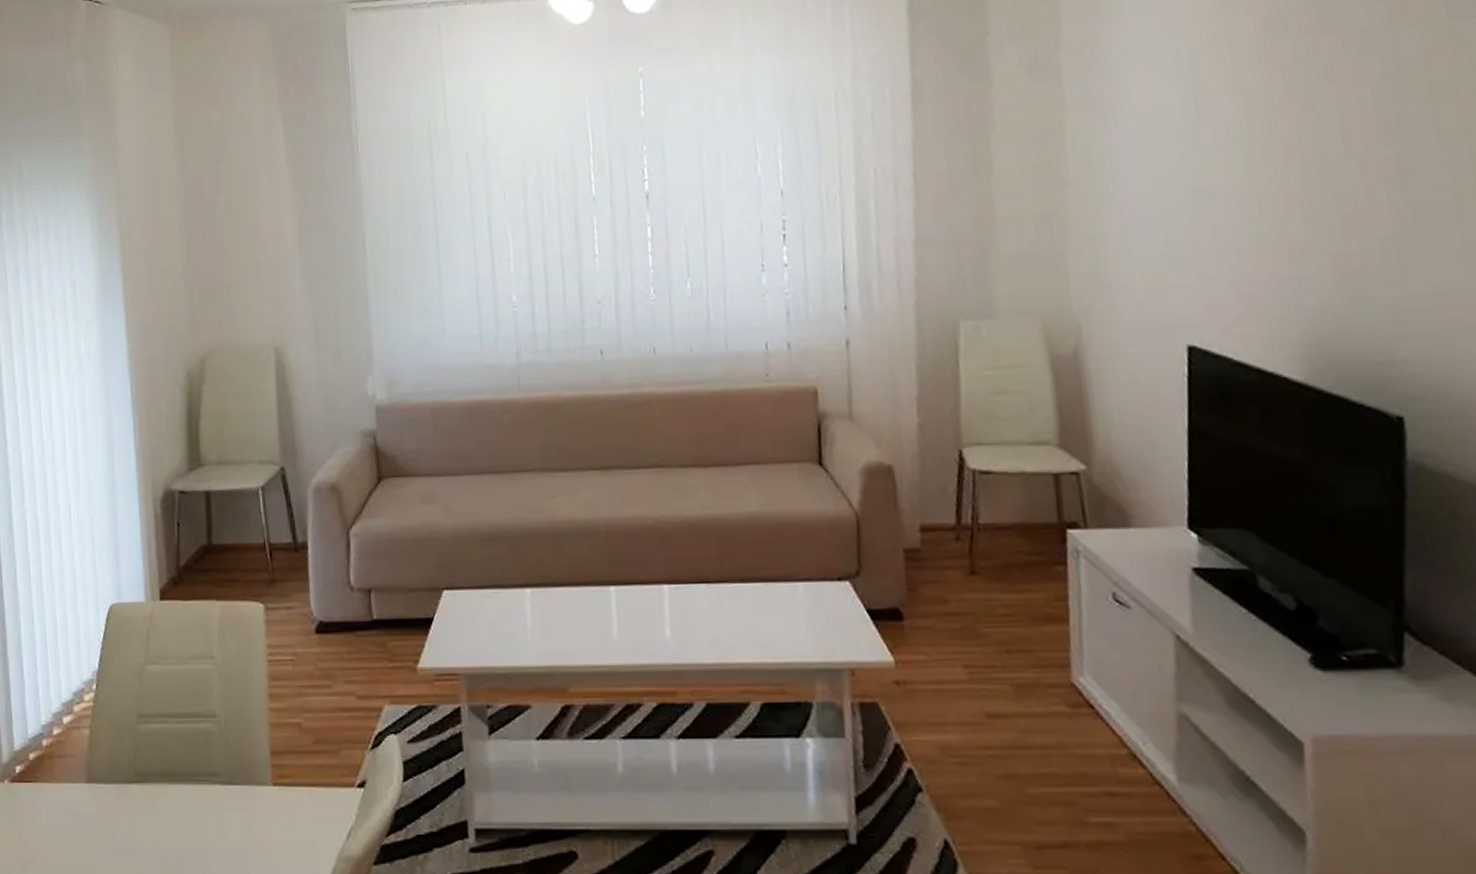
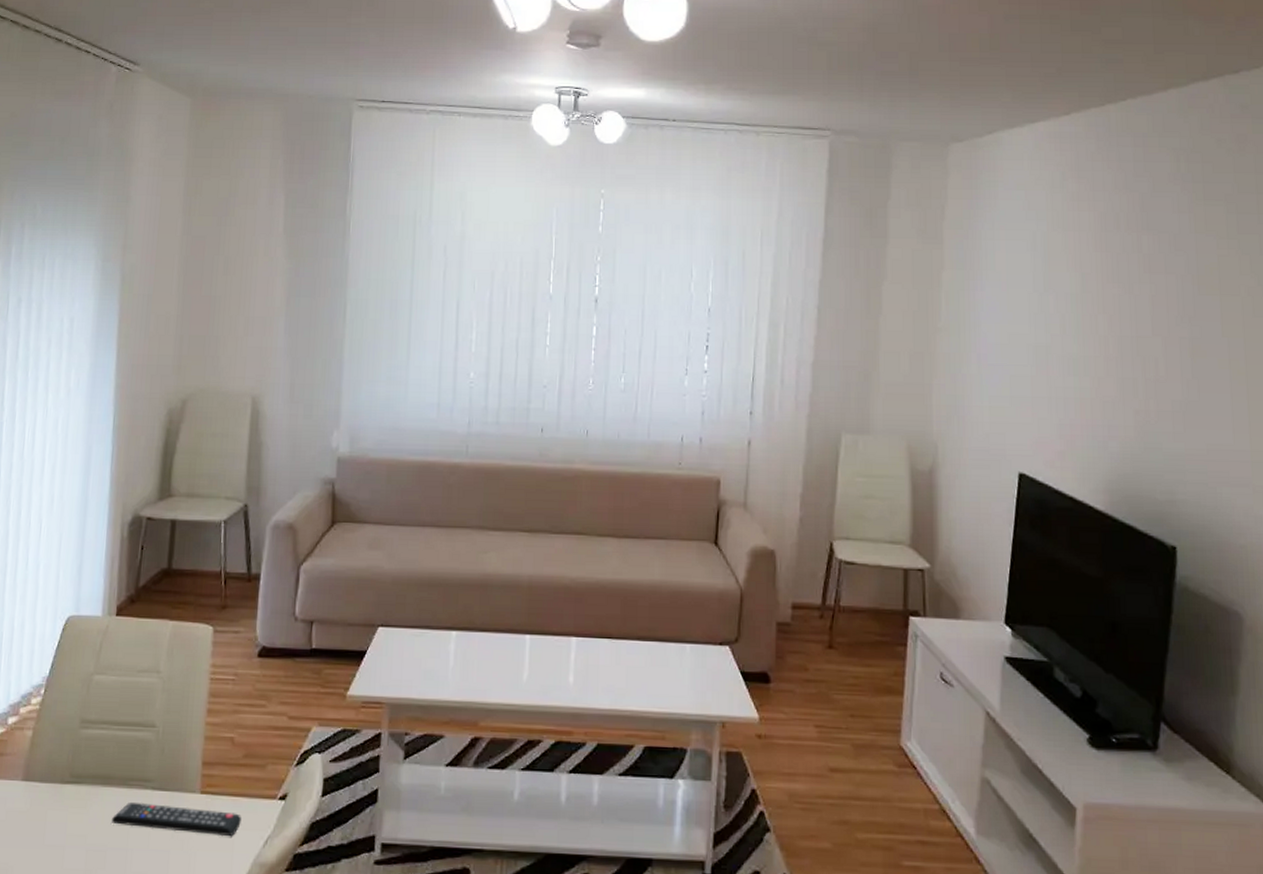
remote control: none [183,799,320,831] -> present [112,803,241,837]

